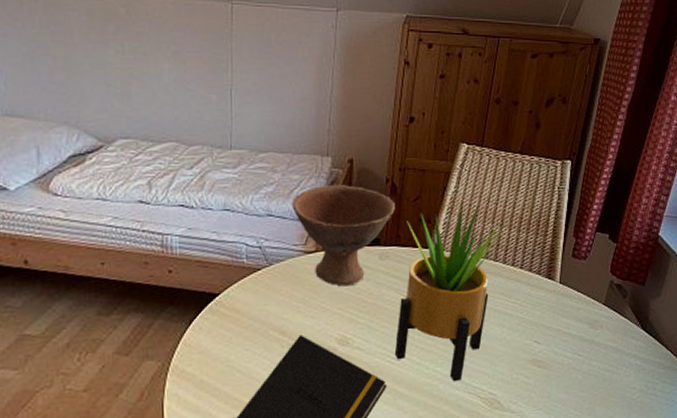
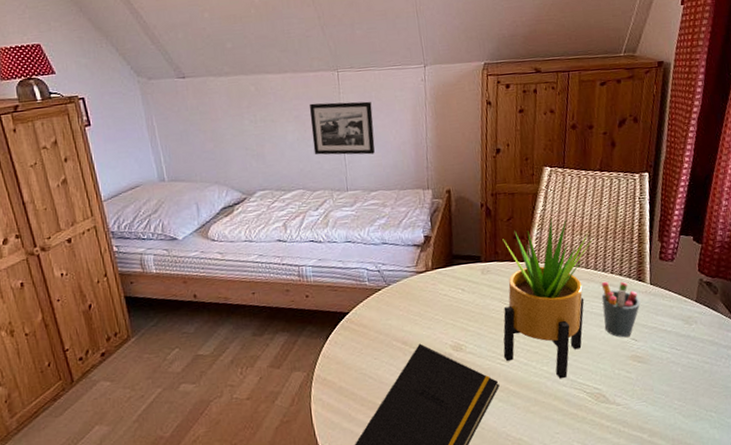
picture frame: none [192,38,270,108] -> present [309,101,375,155]
bowl: present [292,184,395,287] -> none [402,211,491,300]
pen holder: none [507,276,548,340] -> present [601,281,641,338]

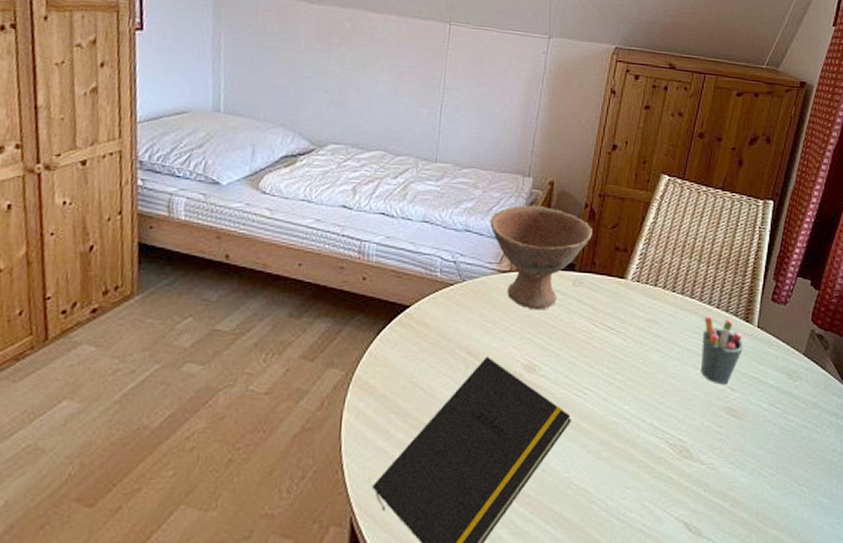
picture frame: present [309,101,375,155] -> none [405,54,482,125]
bowl: none [402,211,491,300] -> present [490,205,592,310]
potted plant: present [502,217,594,379] -> none [581,233,704,423]

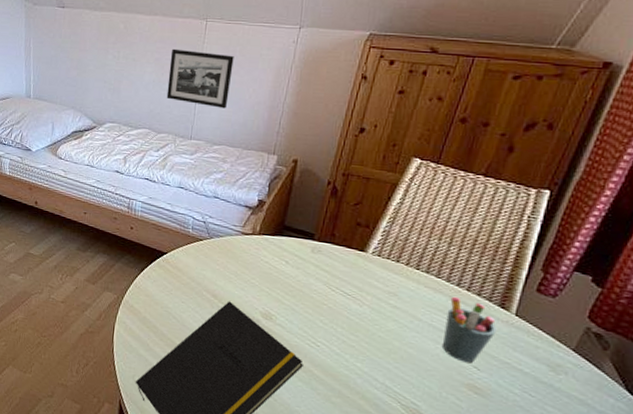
picture frame: none [405,54,482,125] -> present [166,48,234,109]
bowl: present [490,205,592,310] -> none [236,179,334,270]

